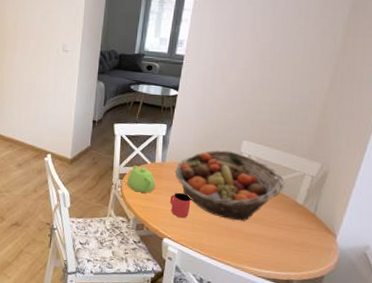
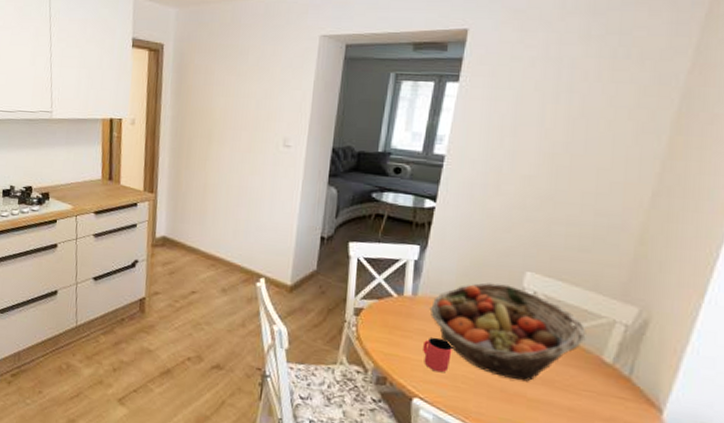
teapot: present [127,165,155,193] -> none [365,298,403,336]

